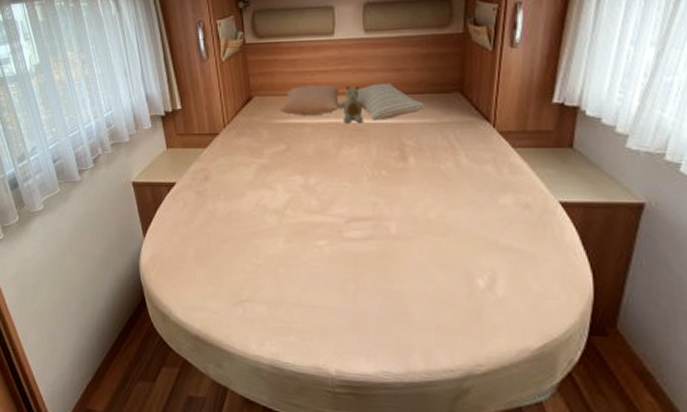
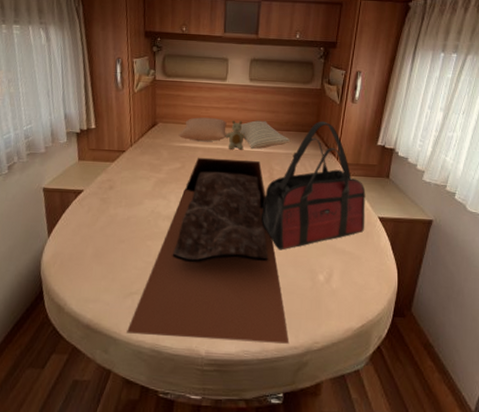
throw blanket: none [241,135,443,366] -> present [127,157,290,344]
duffel bag: none [392,76,540,249] -> present [260,121,366,251]

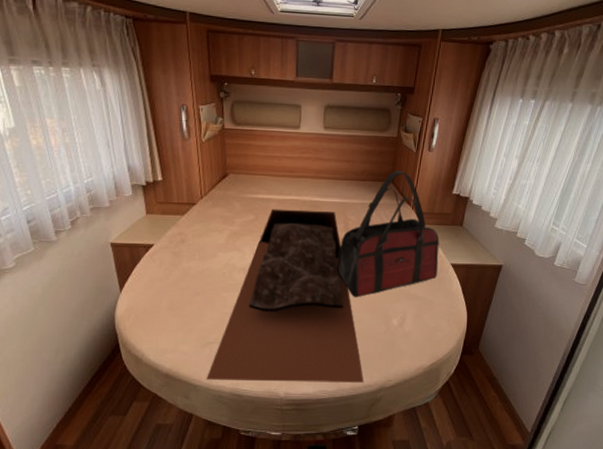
pillow: present [178,117,227,142] -> none [251,168,301,193]
stuffed bear: present [225,120,246,150] -> none [299,170,320,201]
pillow: present [239,120,291,149] -> none [313,170,366,200]

